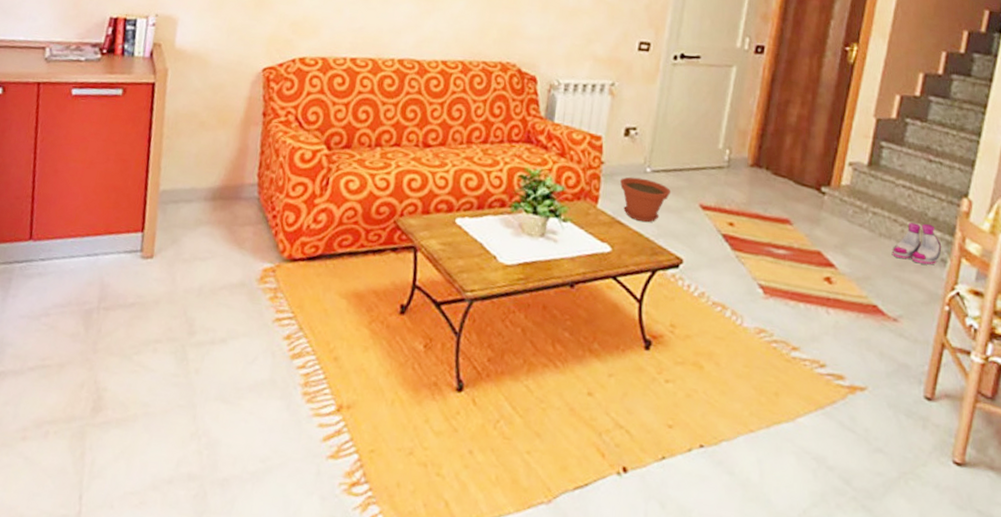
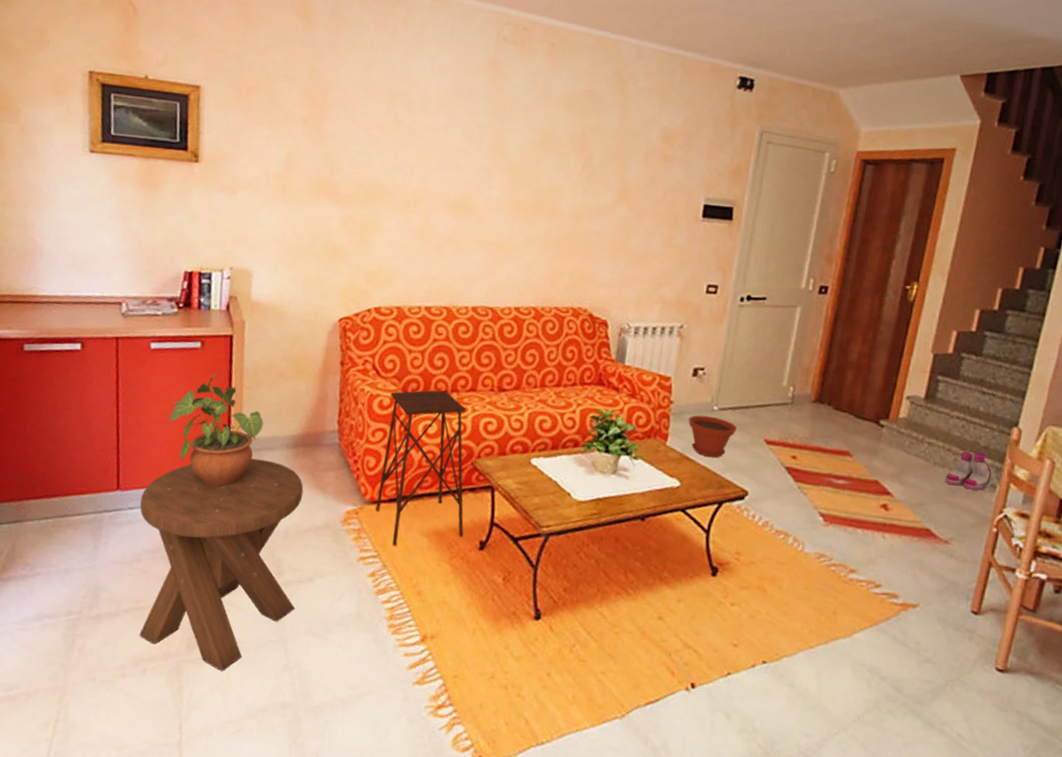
music stool: none [43,211,220,437] -> present [139,458,304,671]
potted plant: none [86,122,182,239] -> present [169,373,264,486]
side table: none [293,144,390,307] -> present [375,390,467,546]

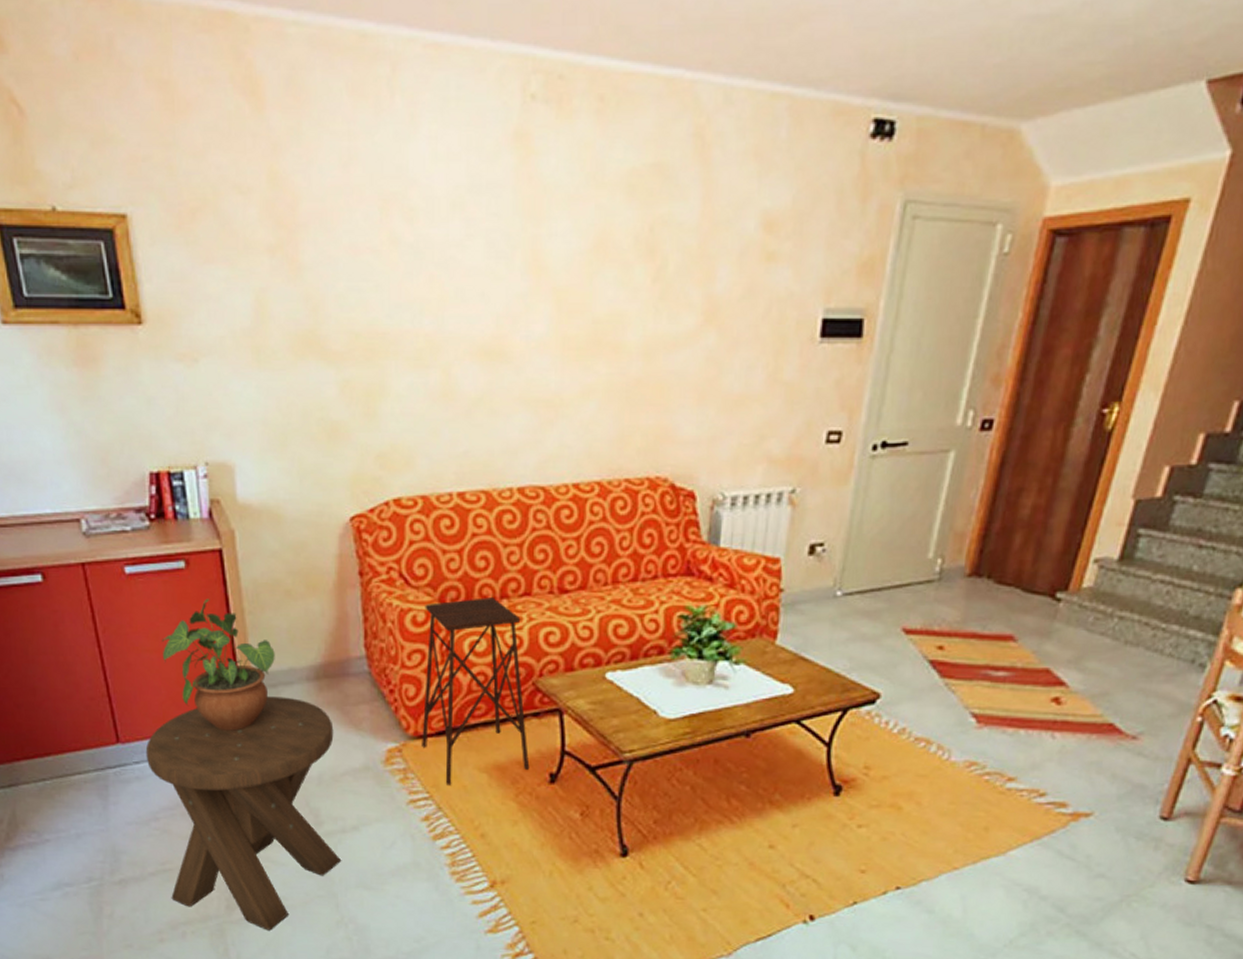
plant pot: present [688,415,737,458] -> none [803,604,866,656]
boots: present [946,451,992,491] -> none [1139,623,1202,672]

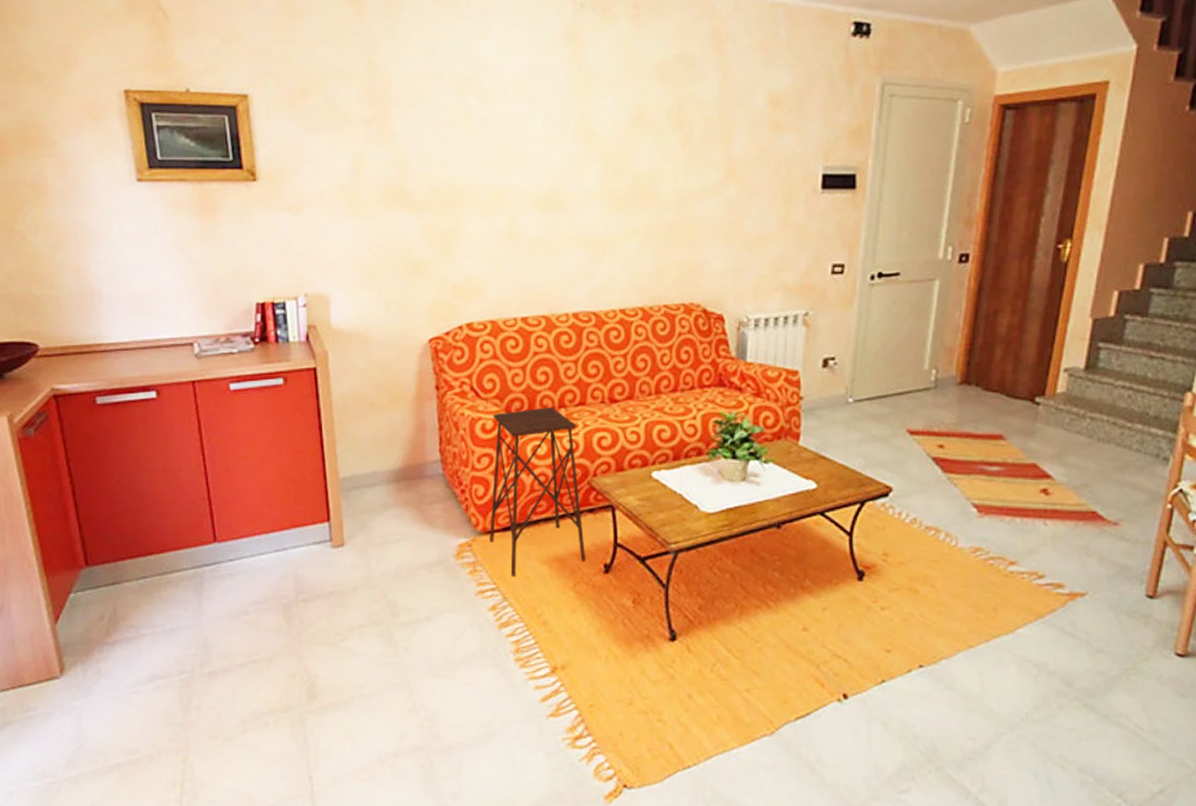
music stool: present [145,696,342,931] -> none [239,497,416,719]
potted plant: present [161,598,275,731] -> none [259,411,360,529]

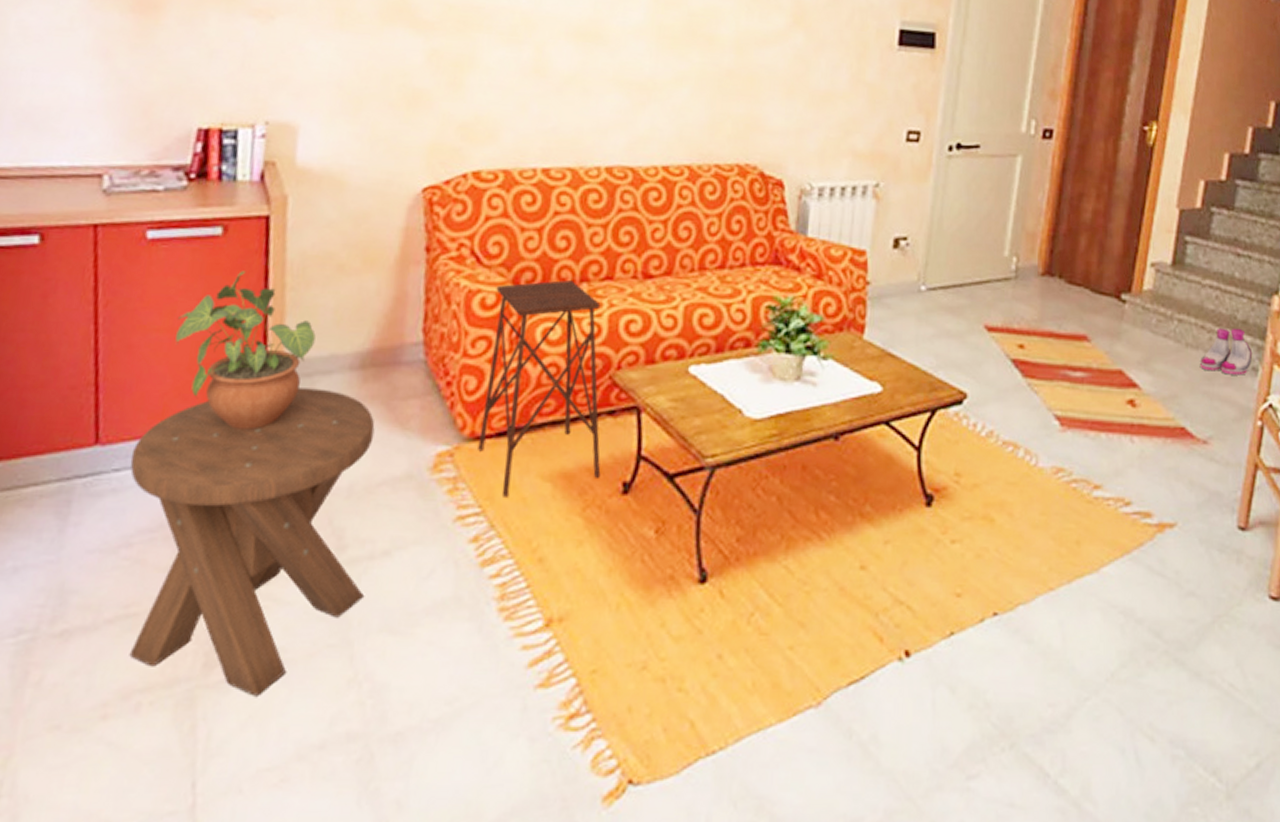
music stool: none [239,497,416,719] -> present [129,388,375,696]
potted plant: none [259,411,360,529] -> present [175,270,316,430]
boots: none [1112,423,1164,465] -> present [1200,328,1253,376]

